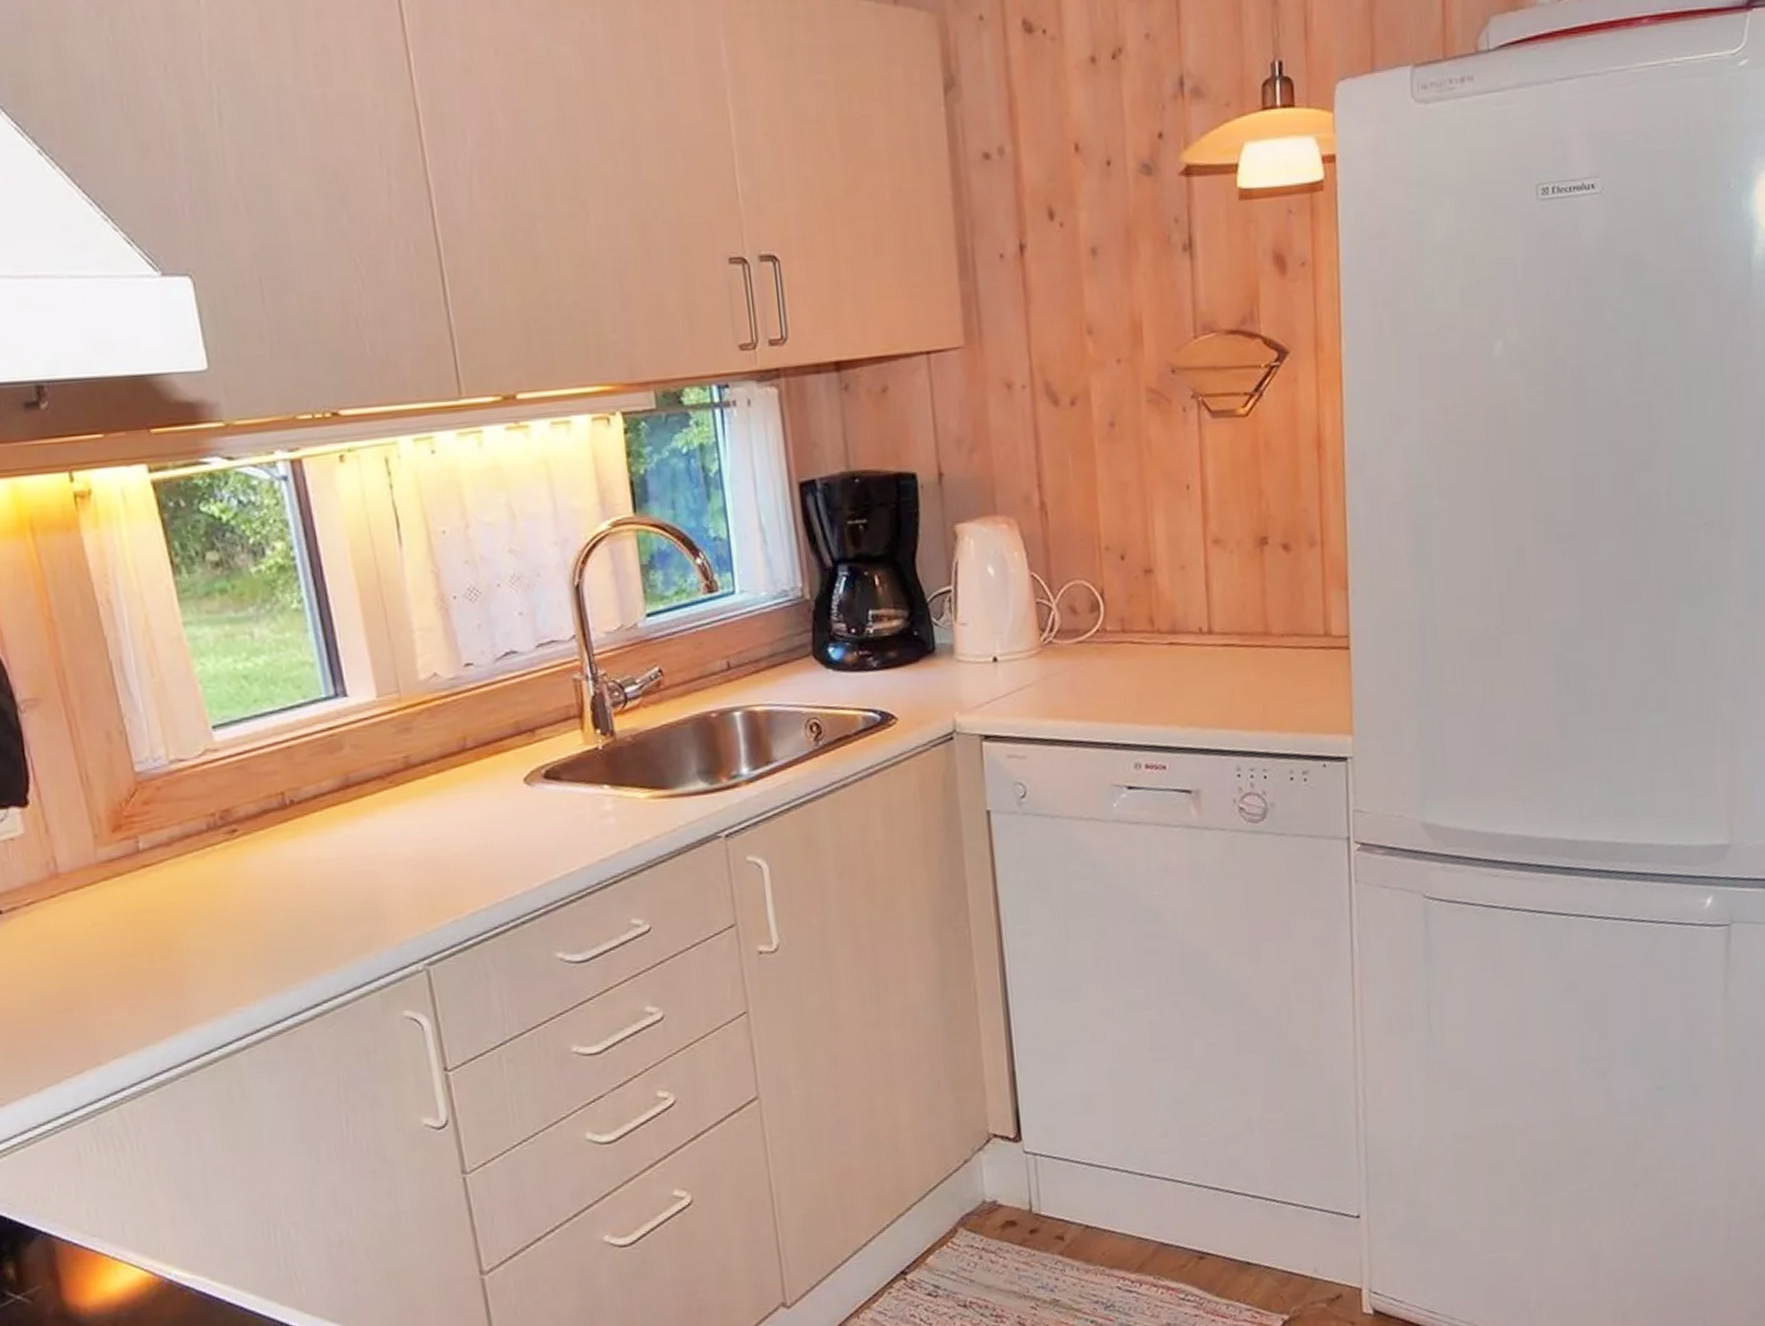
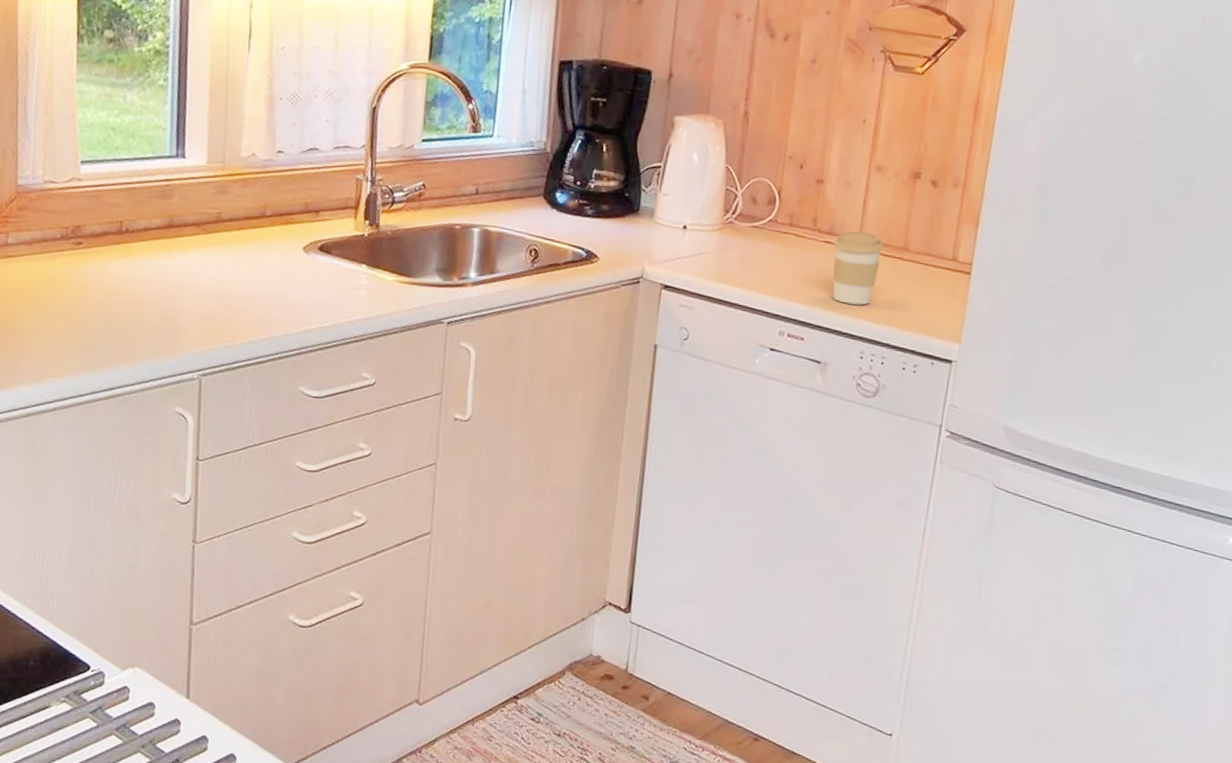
coffee cup: none [1179,621,1241,714] -> present [832,230,884,305]

